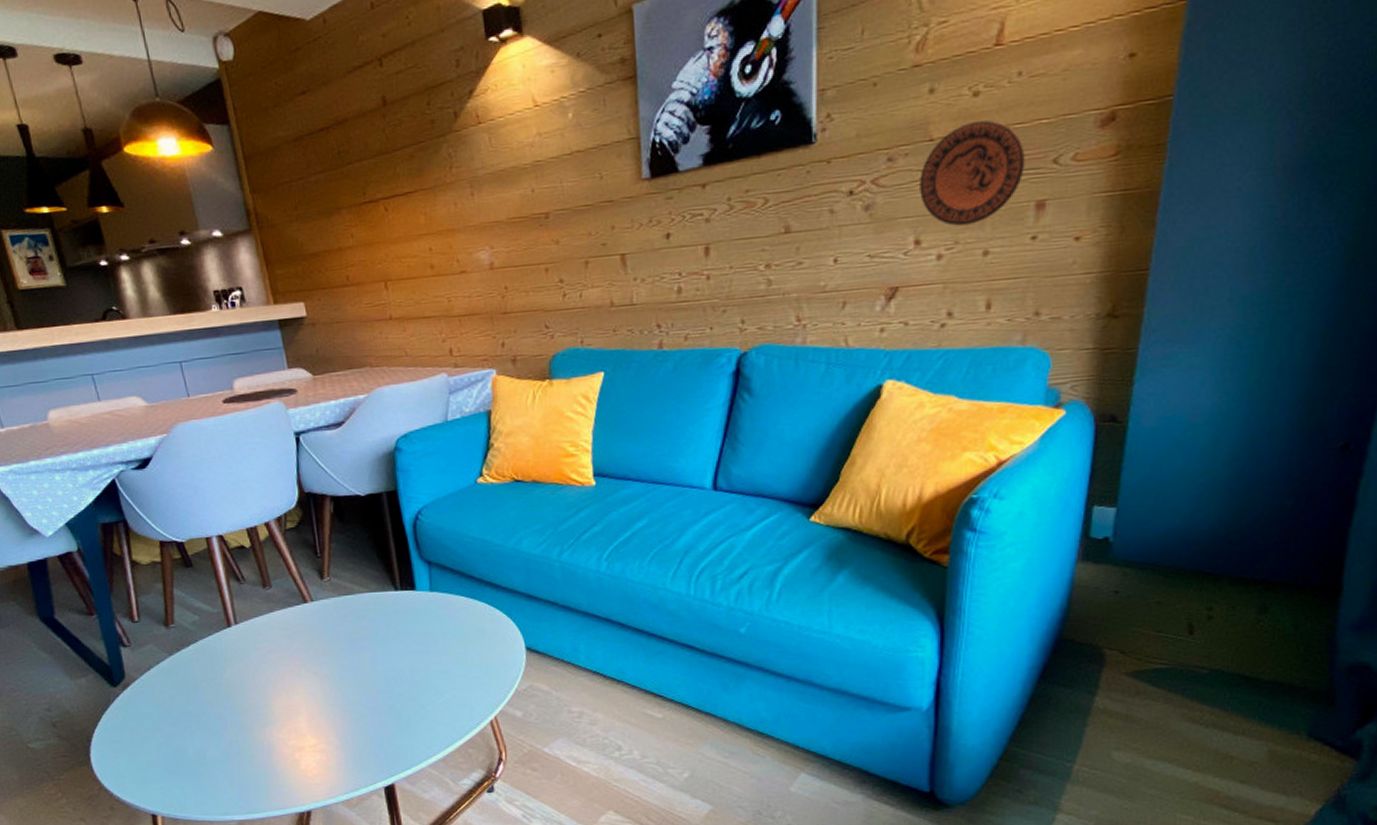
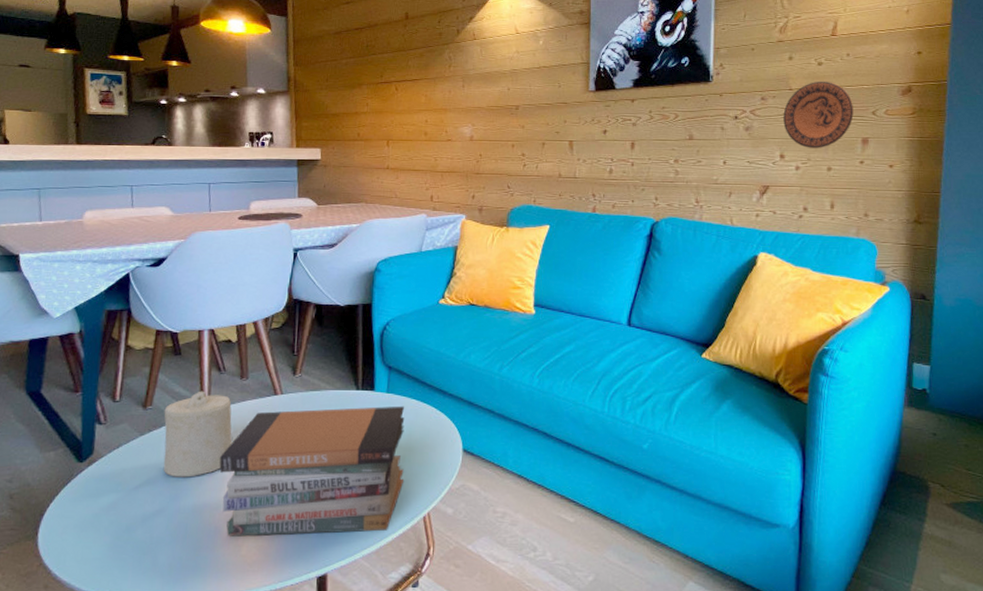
candle: none [188,604,269,696] -> present [163,391,233,477]
book stack: none [258,604,464,752] -> present [219,406,405,537]

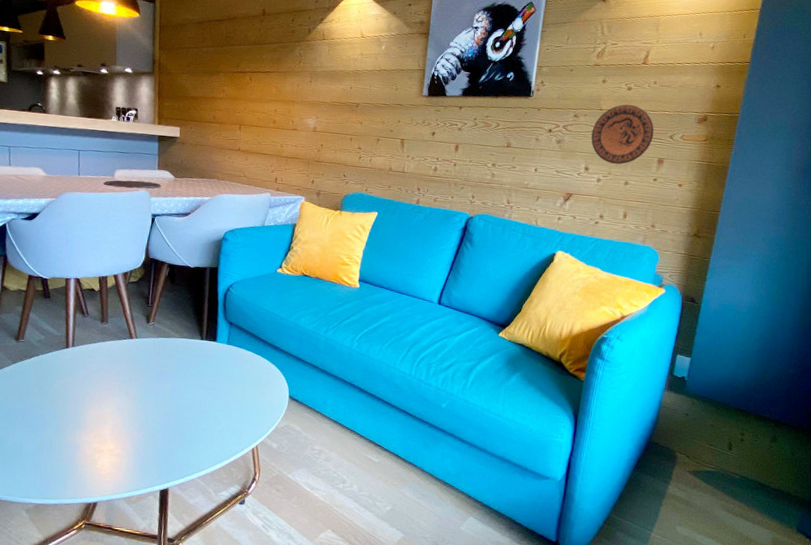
candle: present [163,391,233,477] -> none [32,330,93,401]
book stack: present [219,406,405,537] -> none [80,352,241,457]

